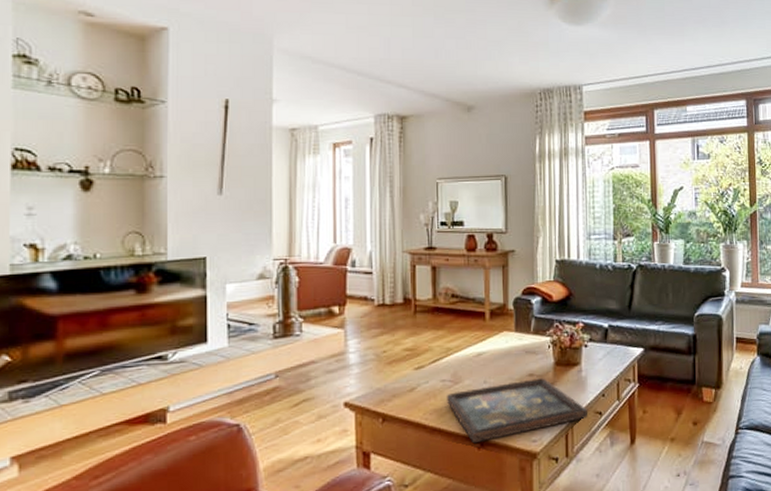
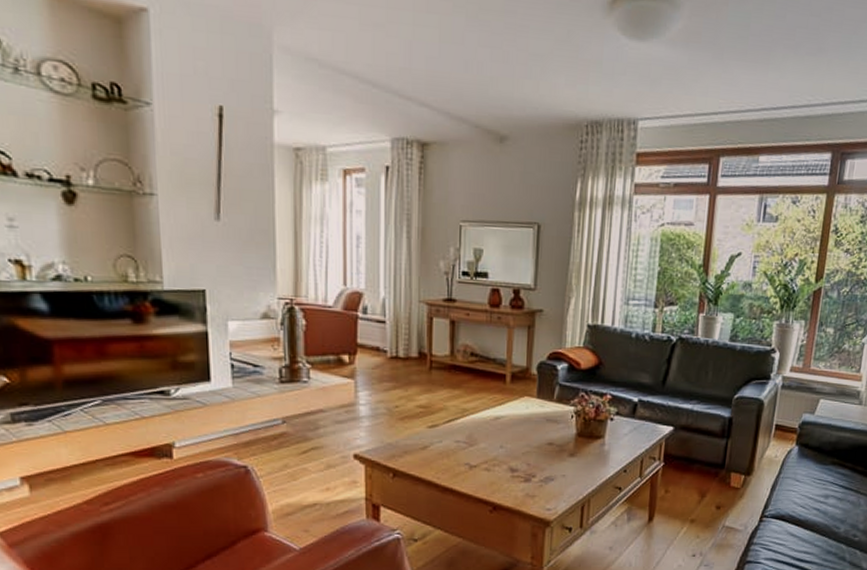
decorative tray: present [446,378,587,444] -> none [459,448,607,506]

